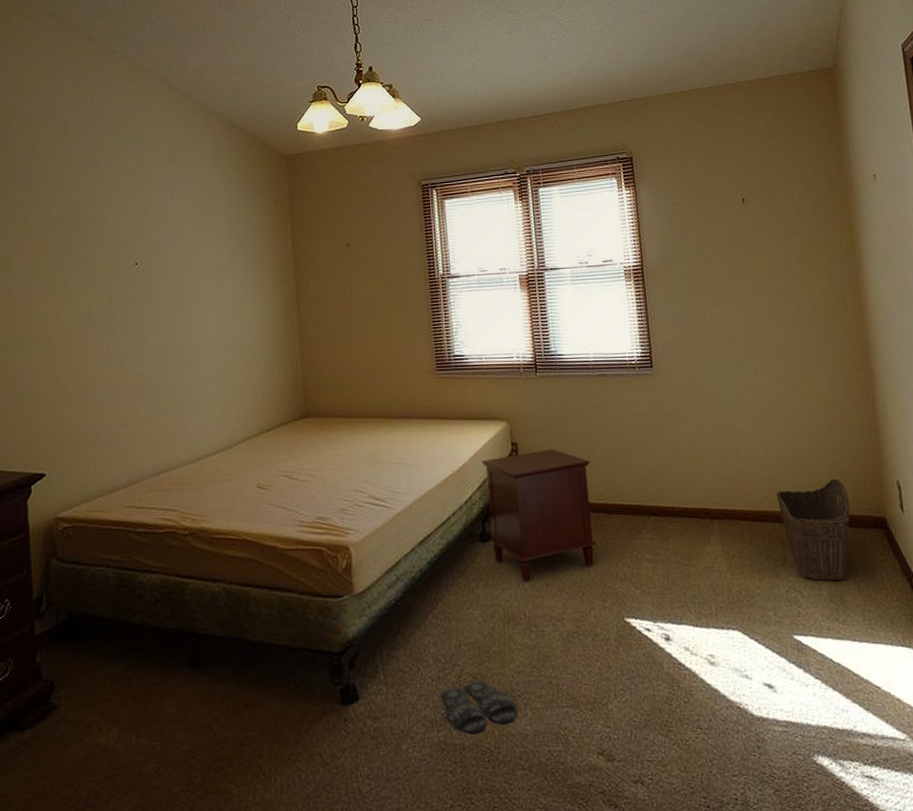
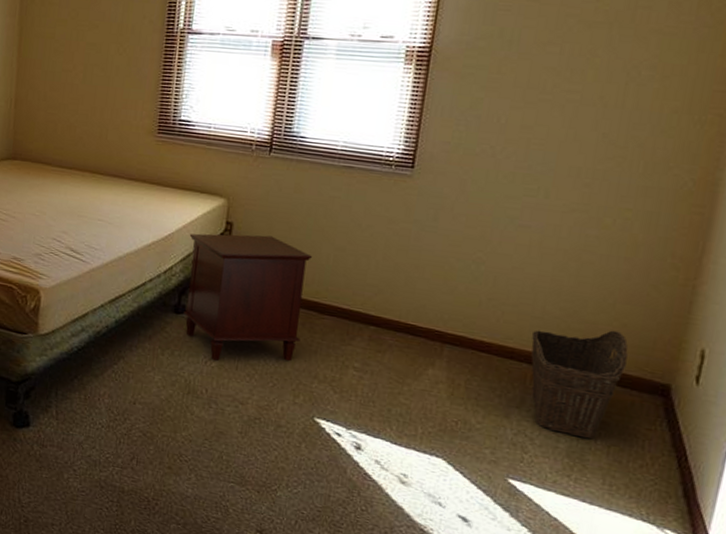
slippers: present [442,679,516,734] -> none [109,436,181,483]

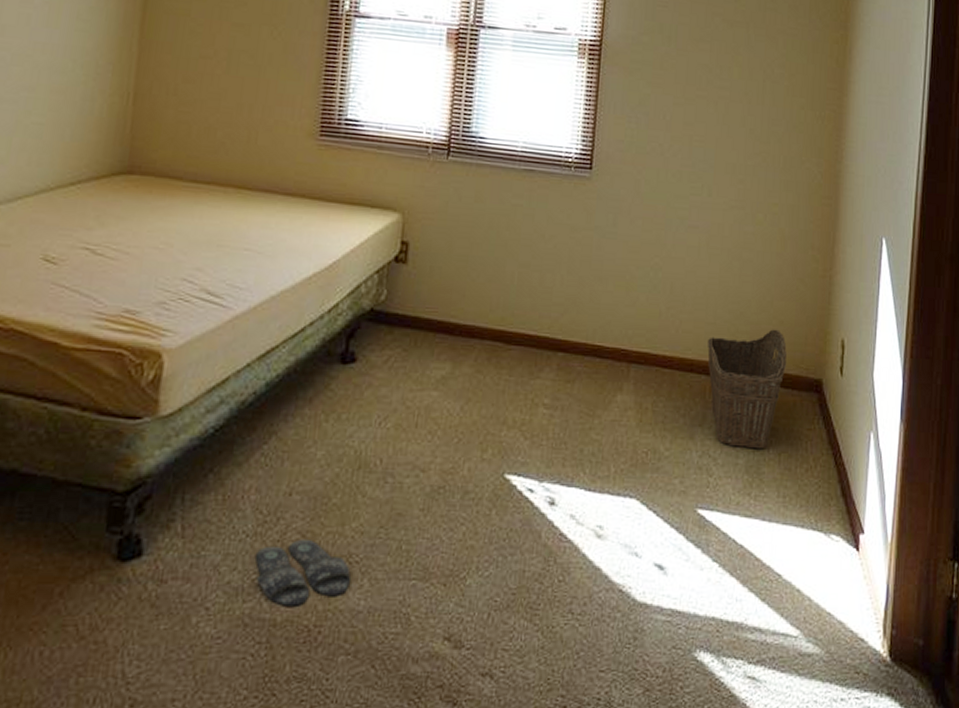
slippers: none [109,436,181,483] -> present [255,538,351,606]
nightstand: present [184,233,312,362] -> none [352,255,496,419]

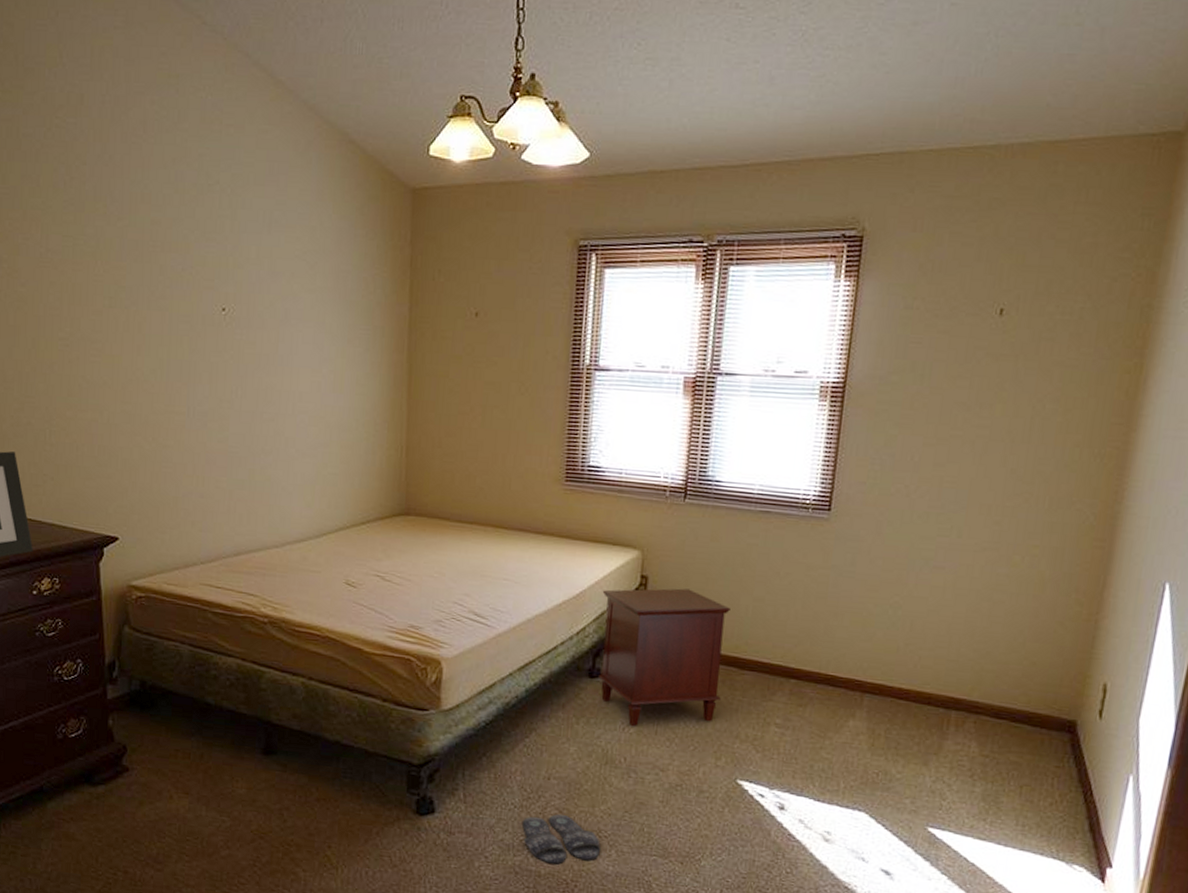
nightstand: none [352,255,496,419] -> present [599,588,730,726]
wicker basket: present [707,329,787,449] -> none [947,669,1038,781]

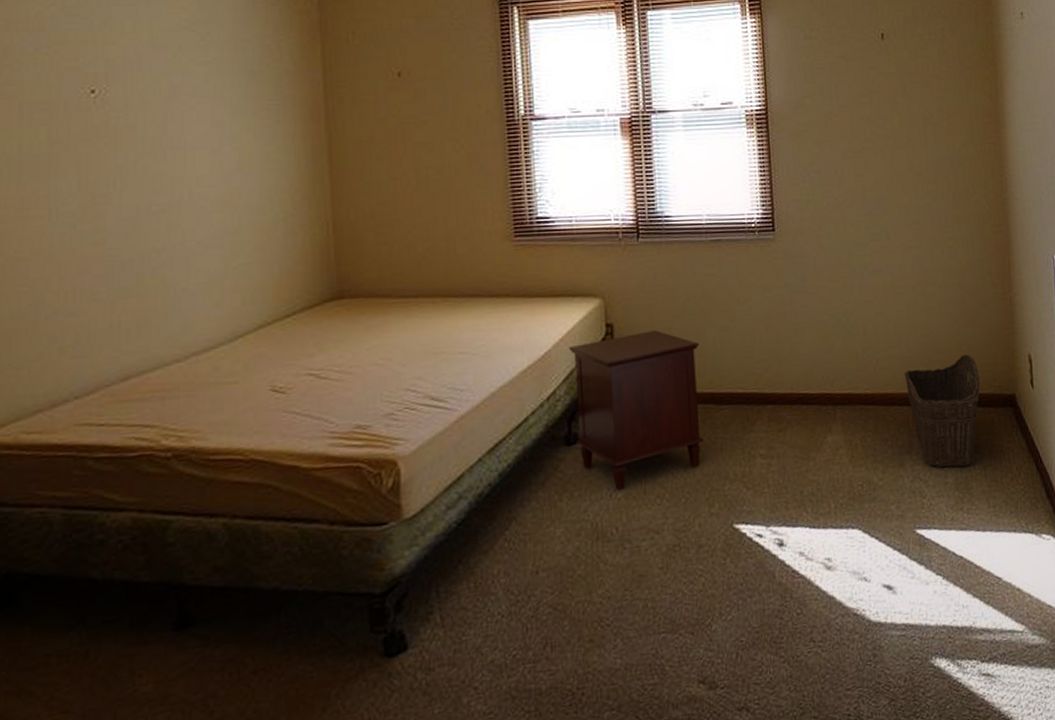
slippers: present [522,813,601,865] -> none [514,610,604,676]
wicker basket: none [947,669,1038,781] -> present [905,354,981,468]

